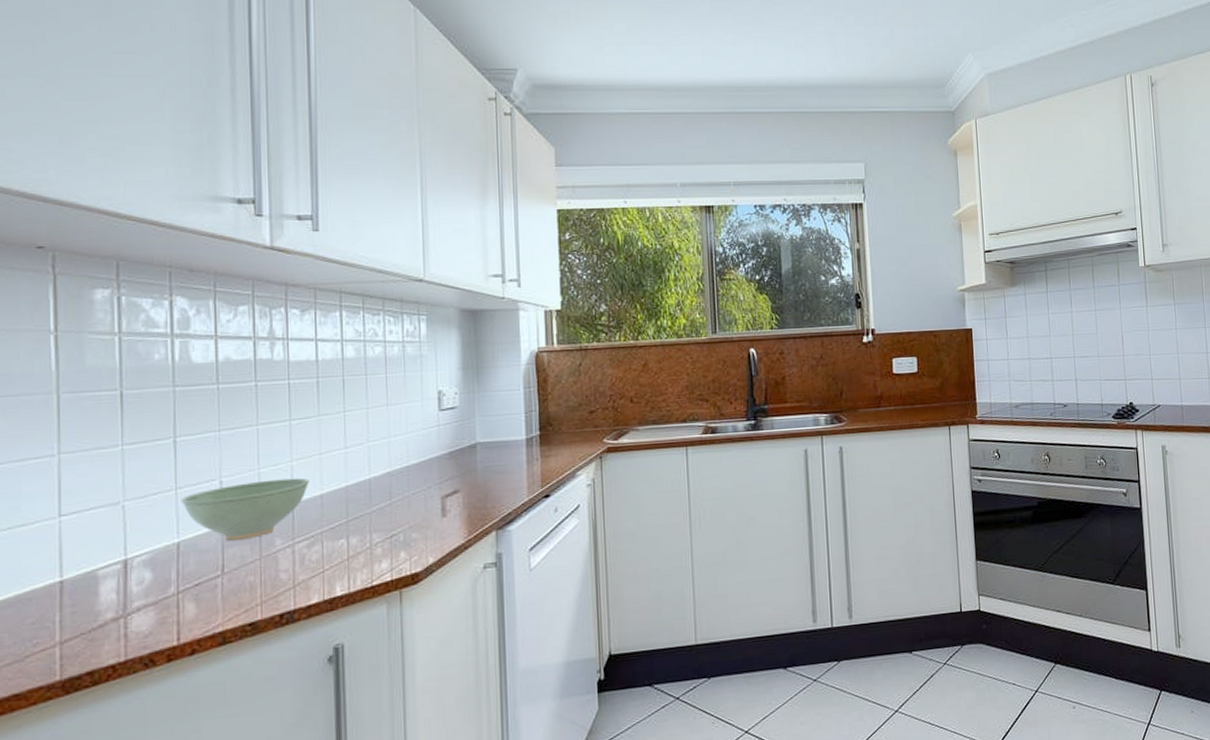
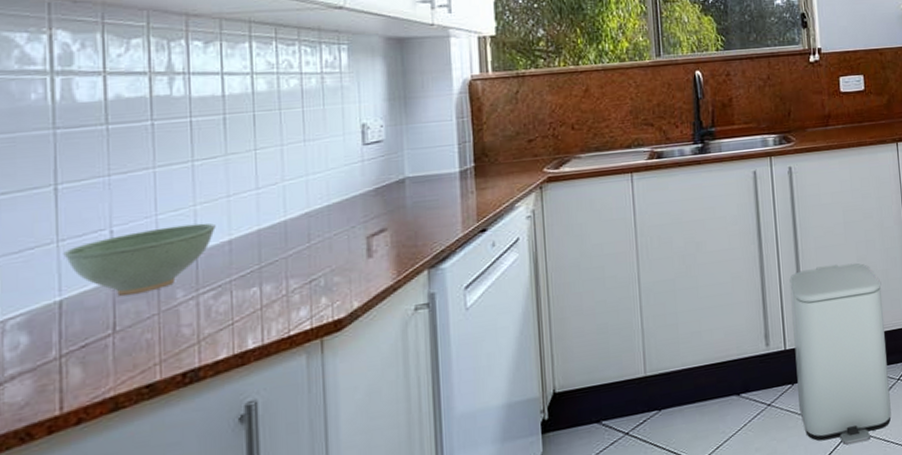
pedal bin: none [838,545,937,726] -> present [789,263,891,446]

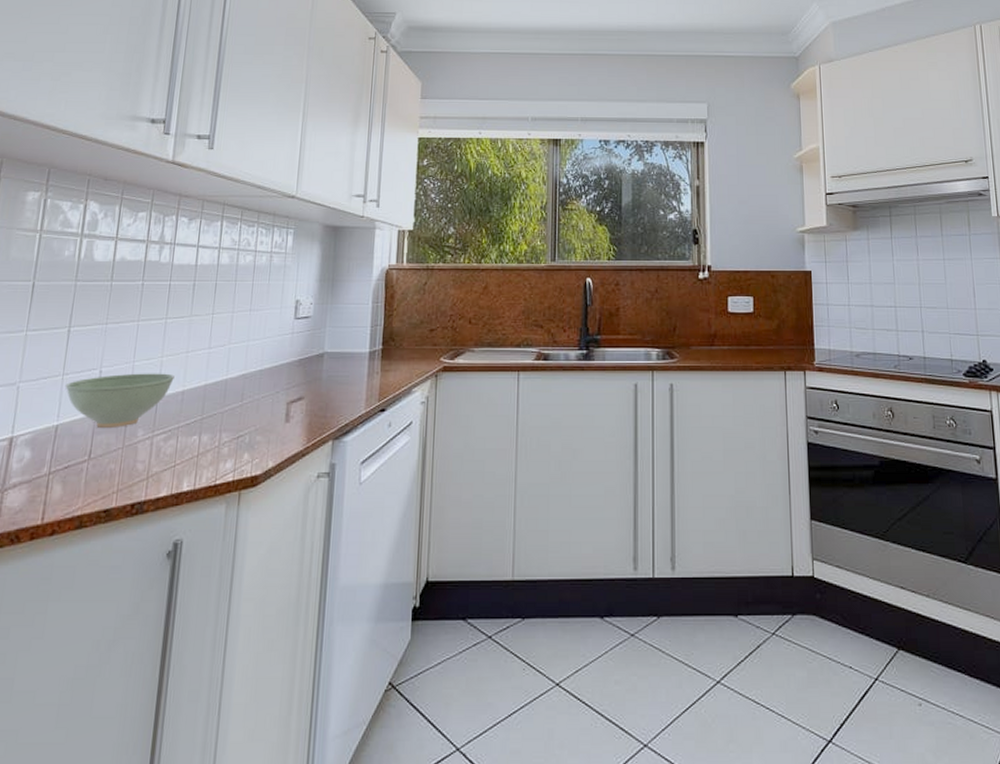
pedal bin: present [789,263,891,446] -> none [663,493,763,698]

